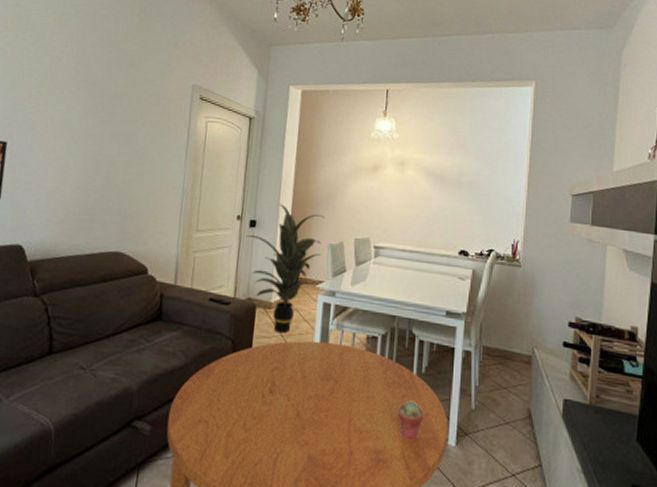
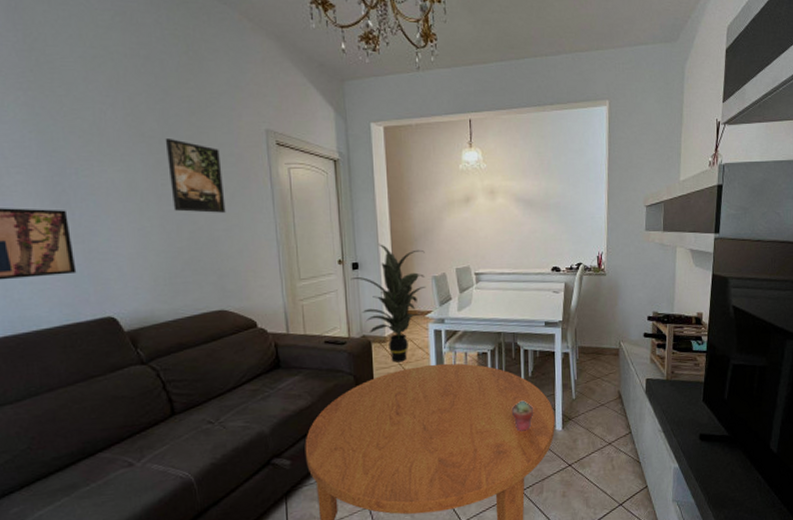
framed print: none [97,86,148,158] -> present [165,139,226,213]

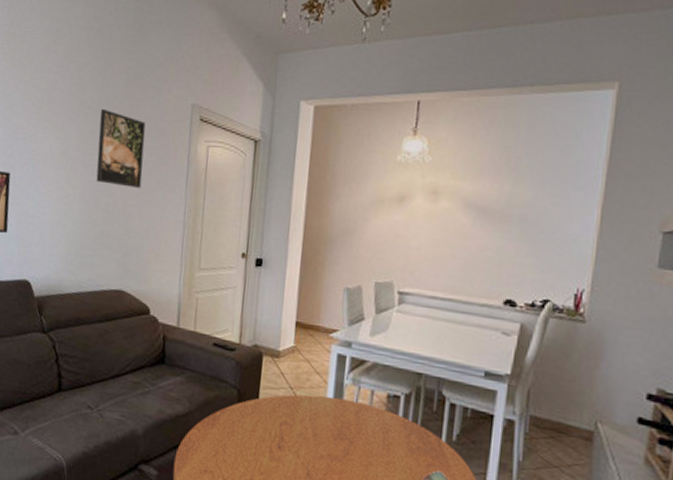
indoor plant: present [350,244,426,363] -> none [251,240,340,386]

